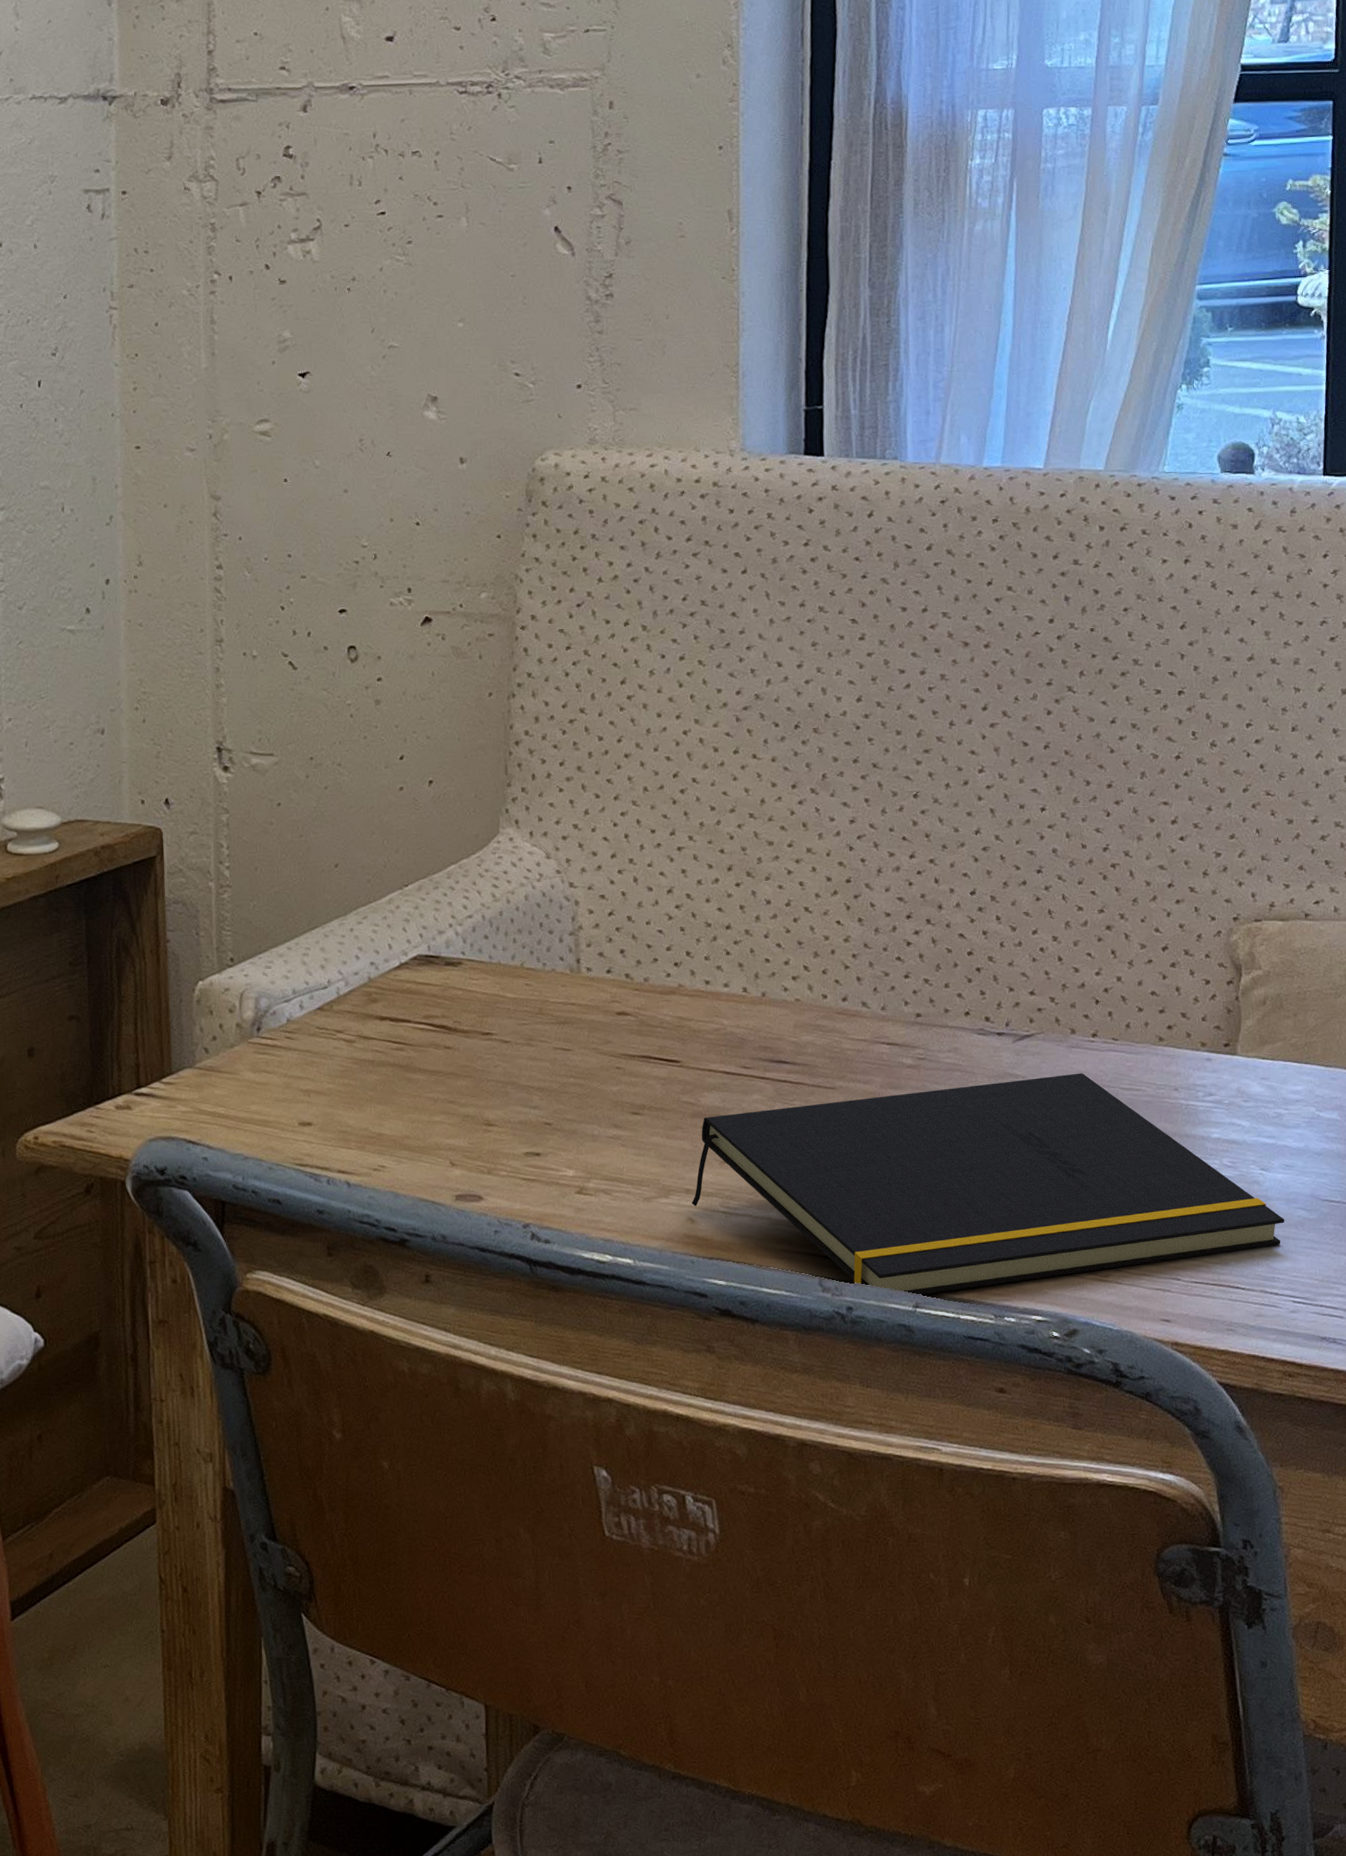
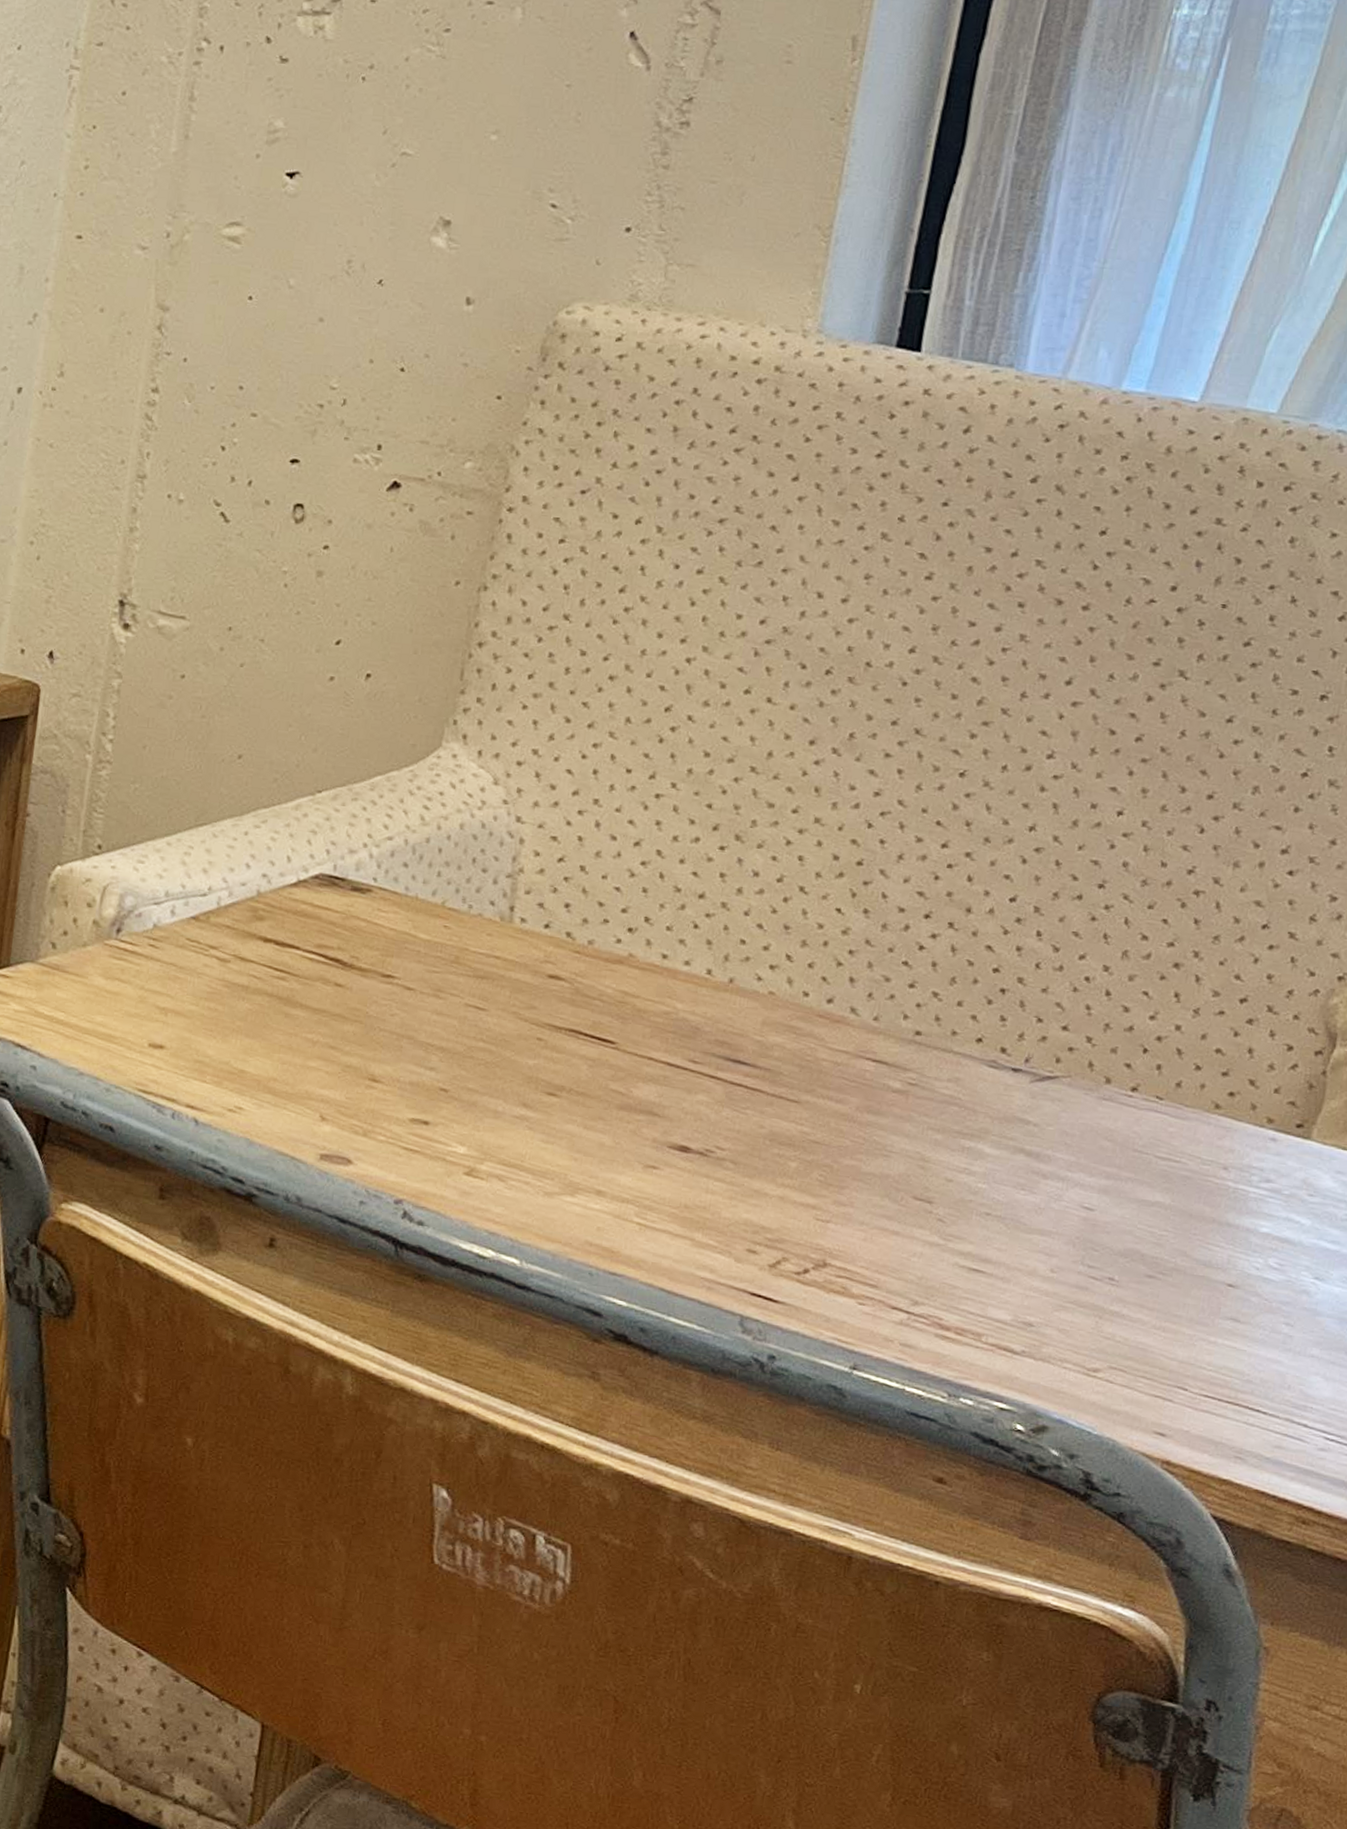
notepad: present [691,1073,1285,1296] -> none [601,1111,1334,1370]

